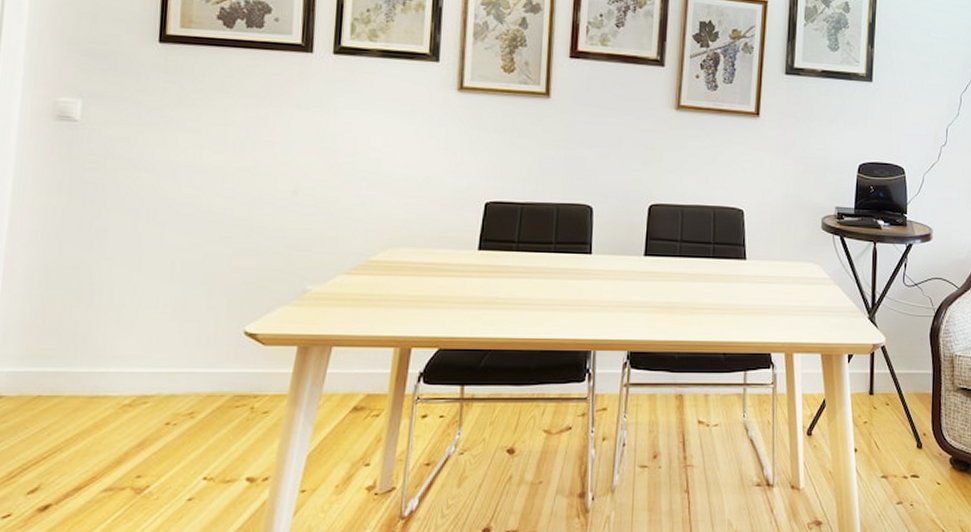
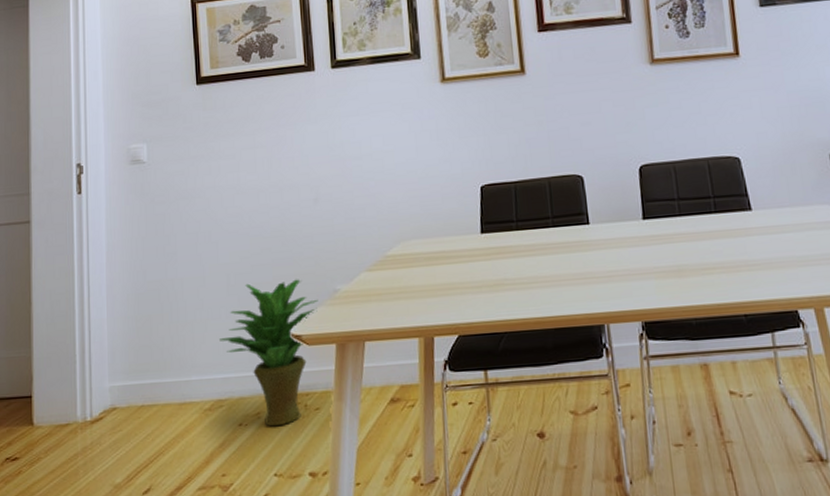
potted plant: none [152,272,283,428] -> present [220,279,318,427]

